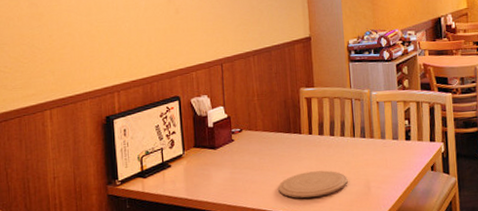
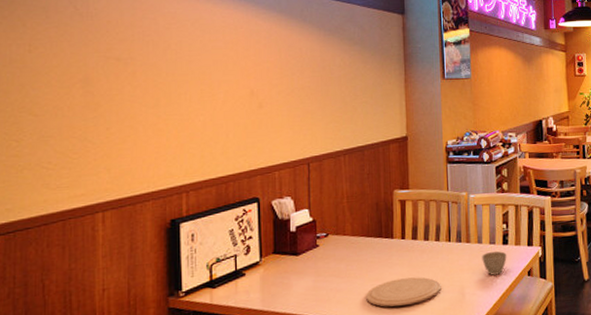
cup: none [385,146,410,170] -> present [482,251,507,276]

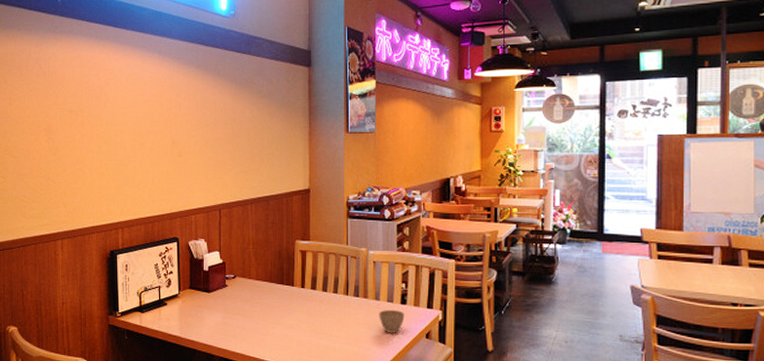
plate: present [366,277,441,307] -> none [268,325,338,350]

